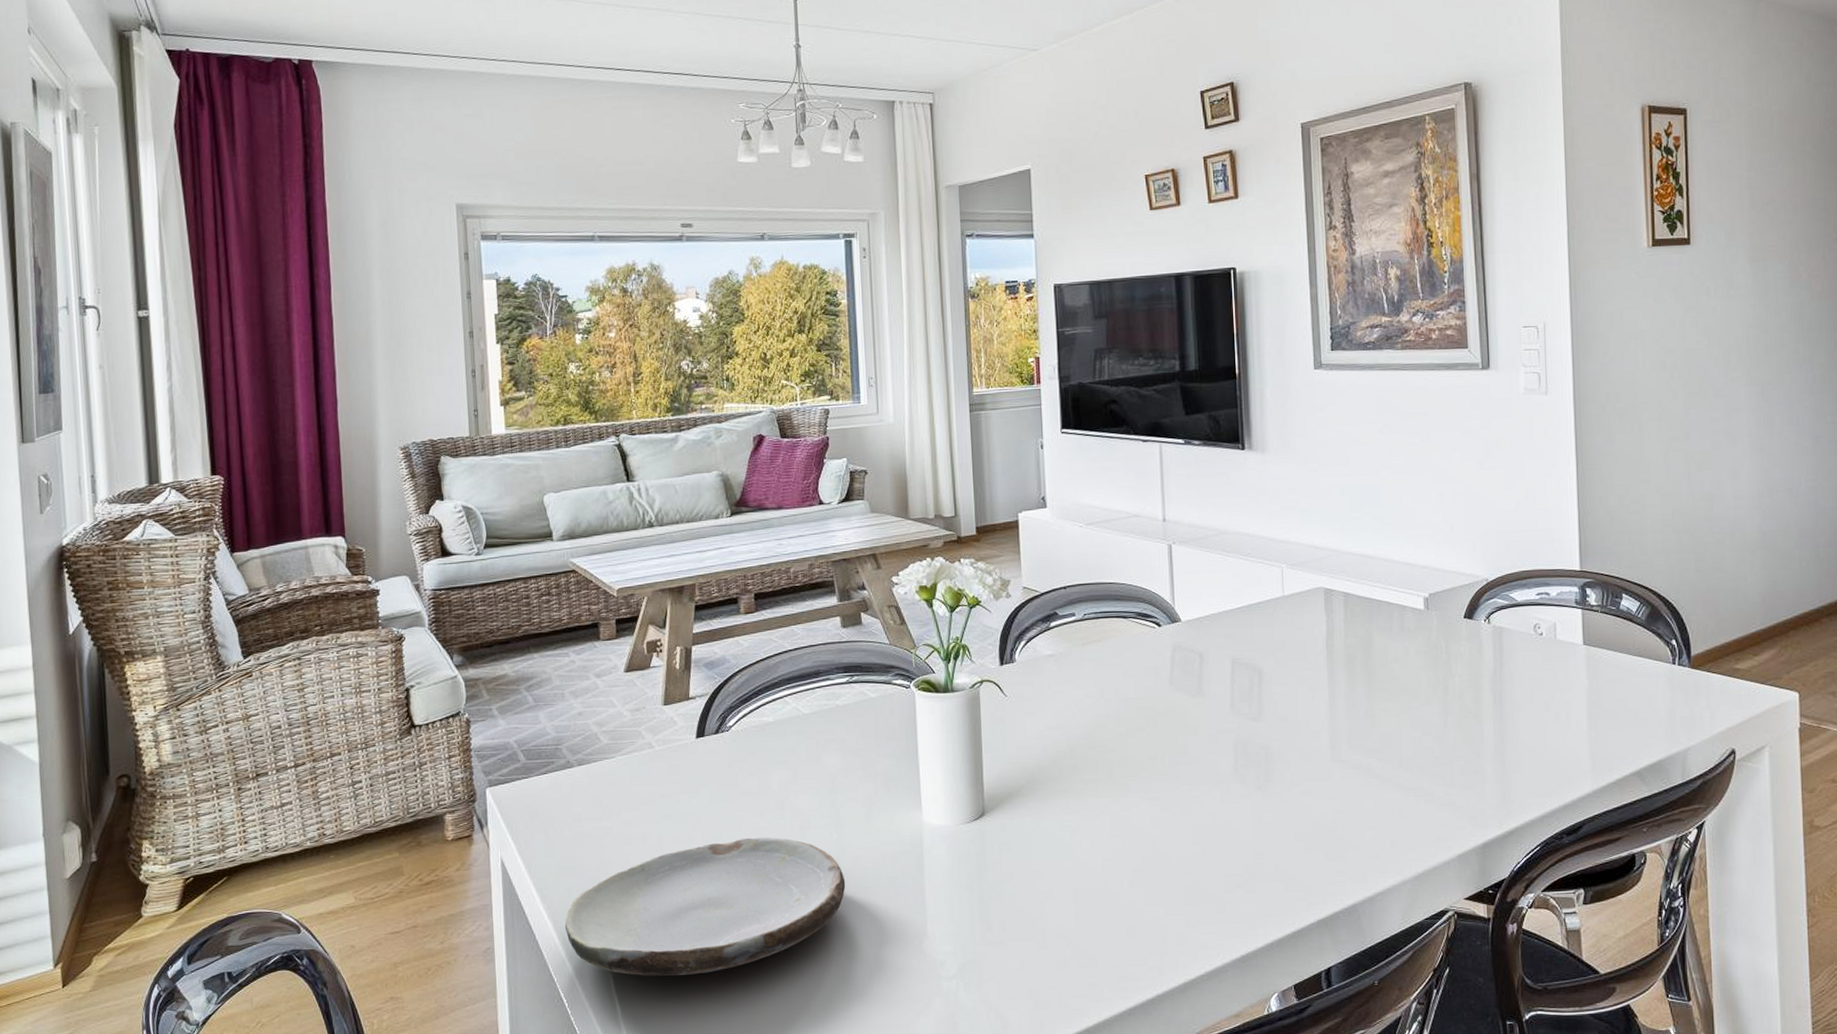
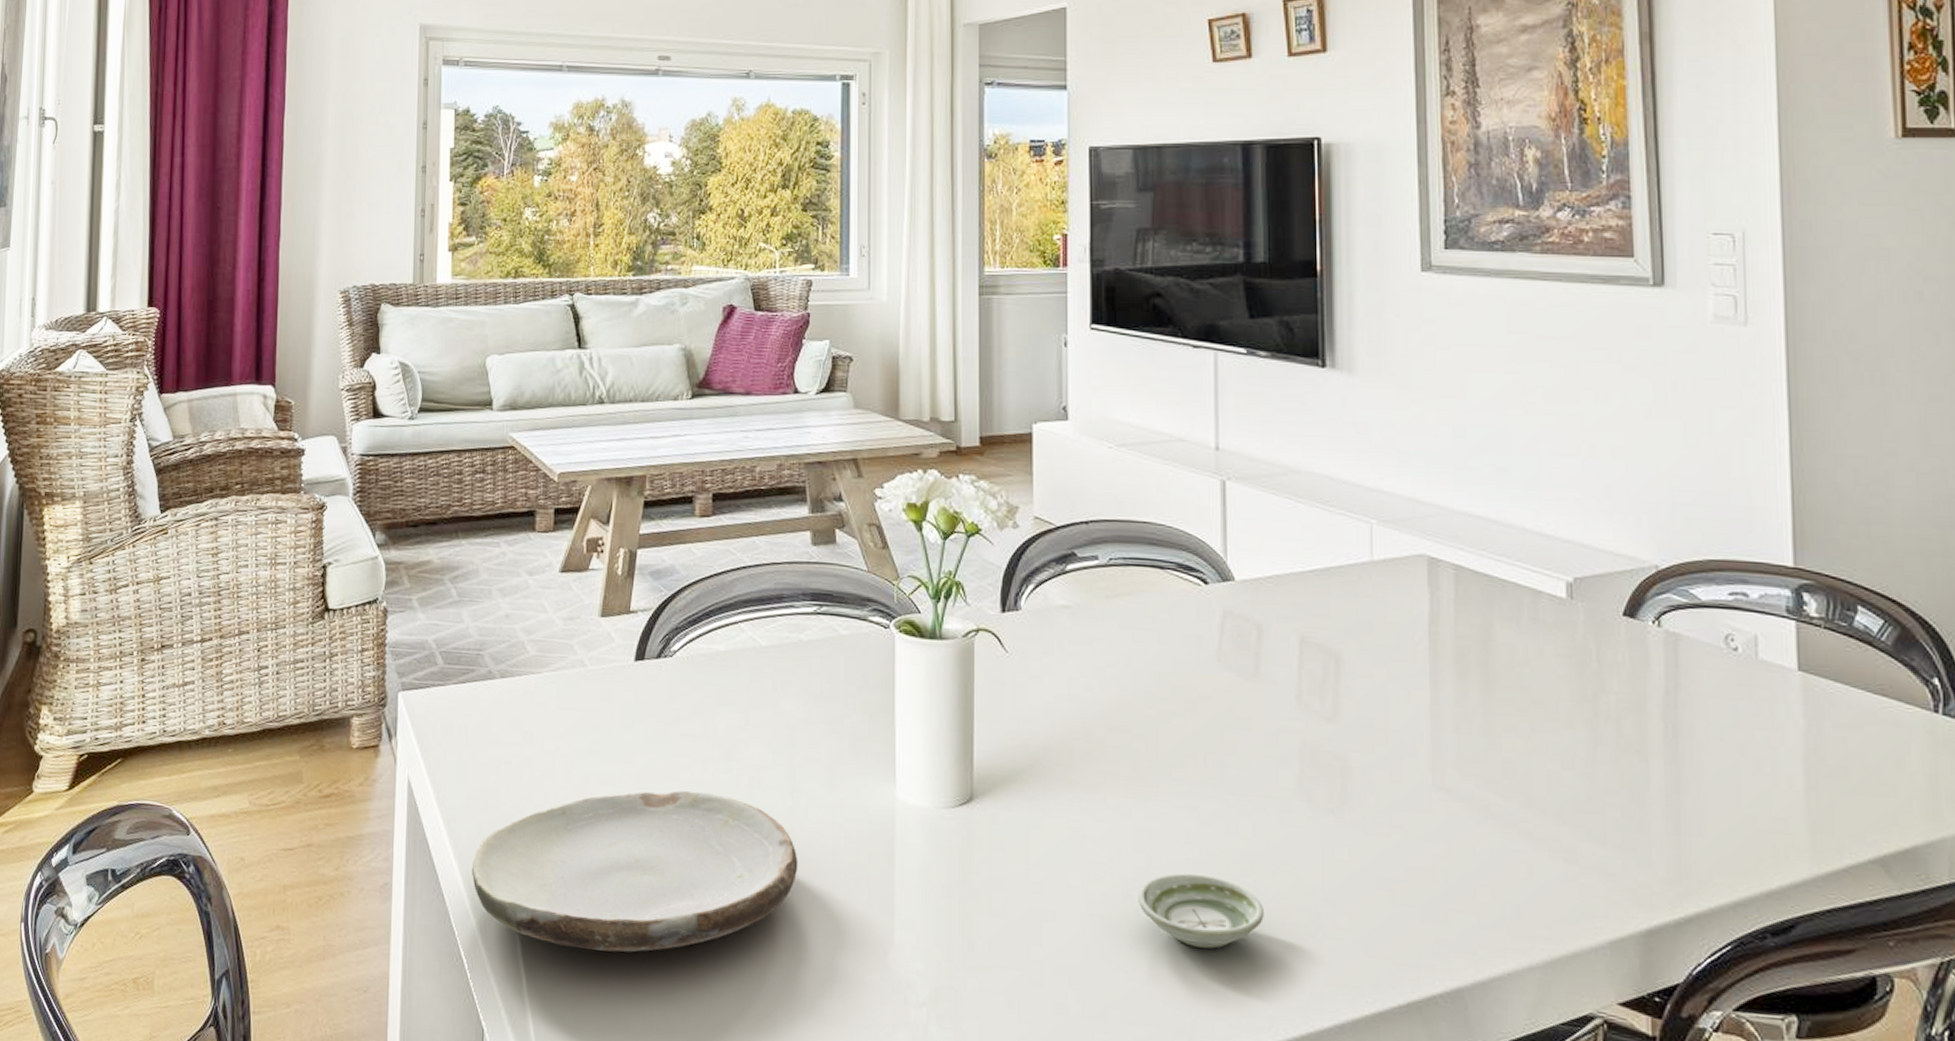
saucer: none [1116,847,1212,903] -> present [1138,873,1264,949]

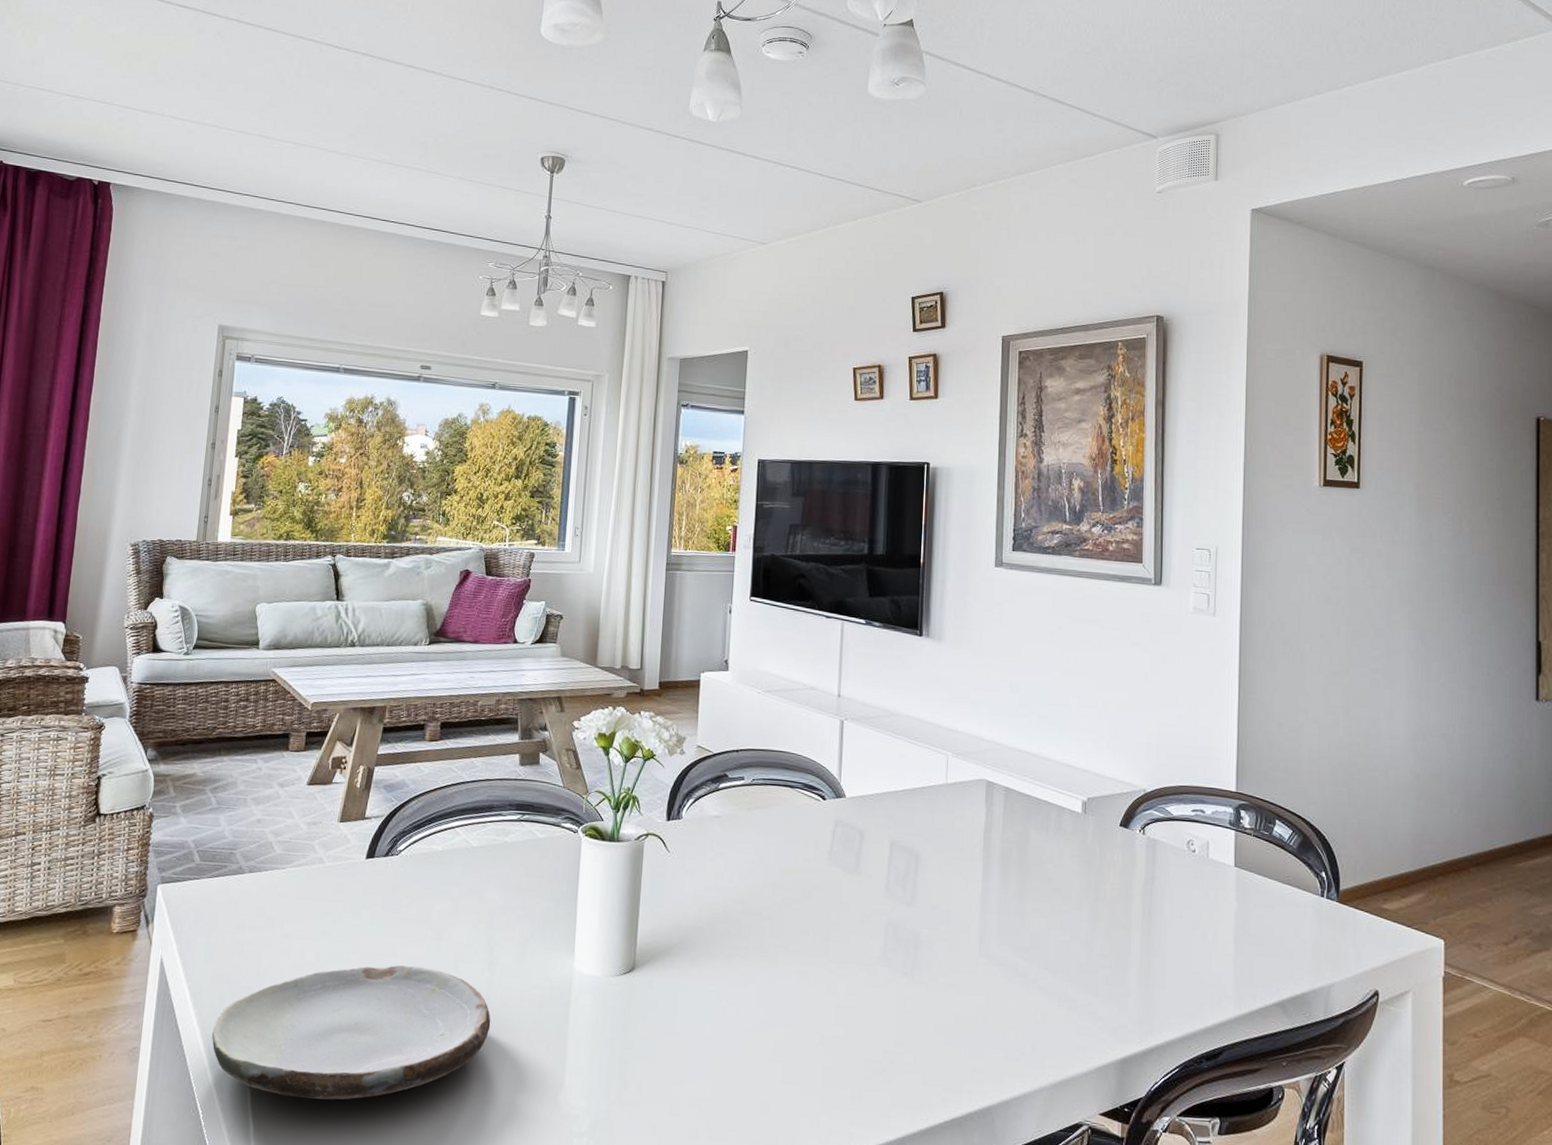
saucer: present [1138,873,1264,949] -> none [757,1024,851,1082]

